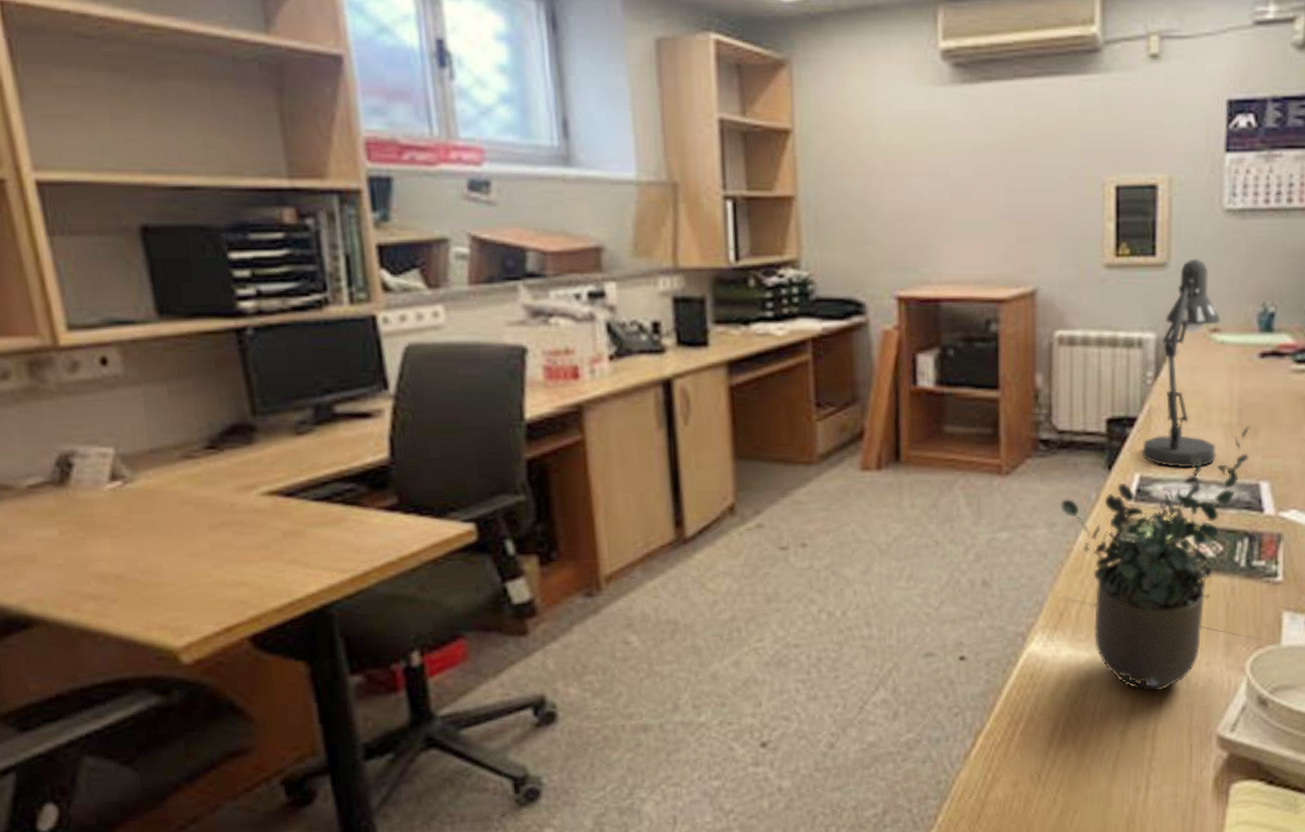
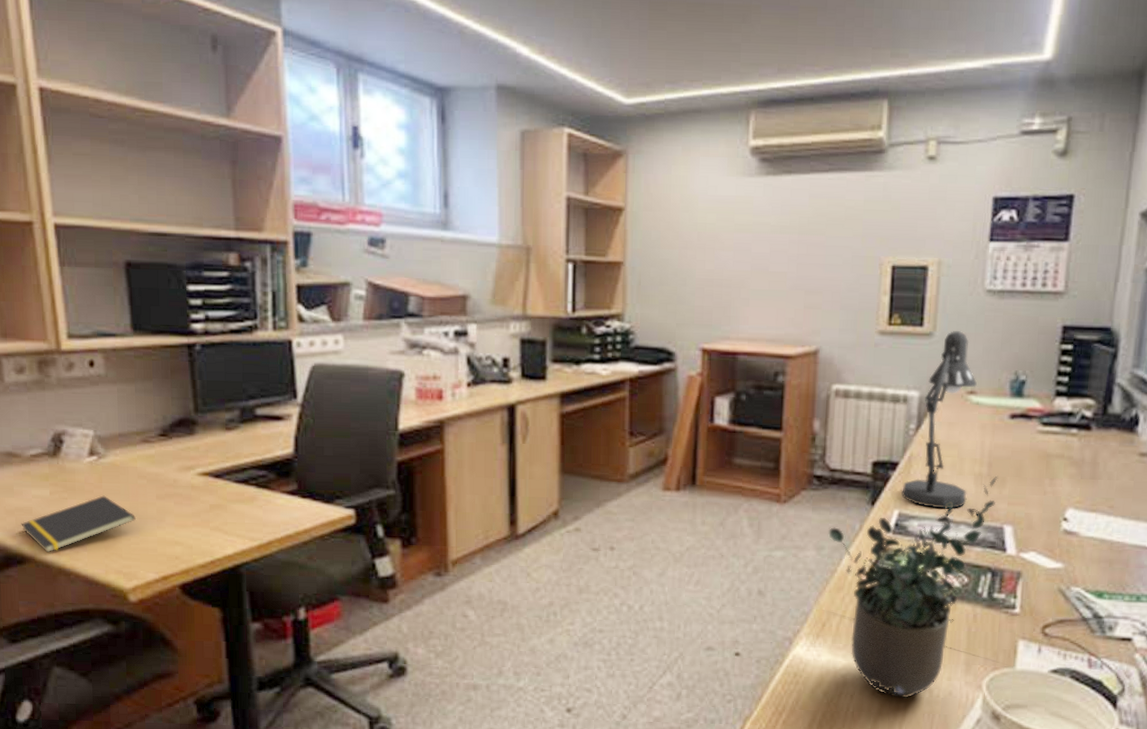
notepad: none [22,530,182,611] -> present [21,495,136,553]

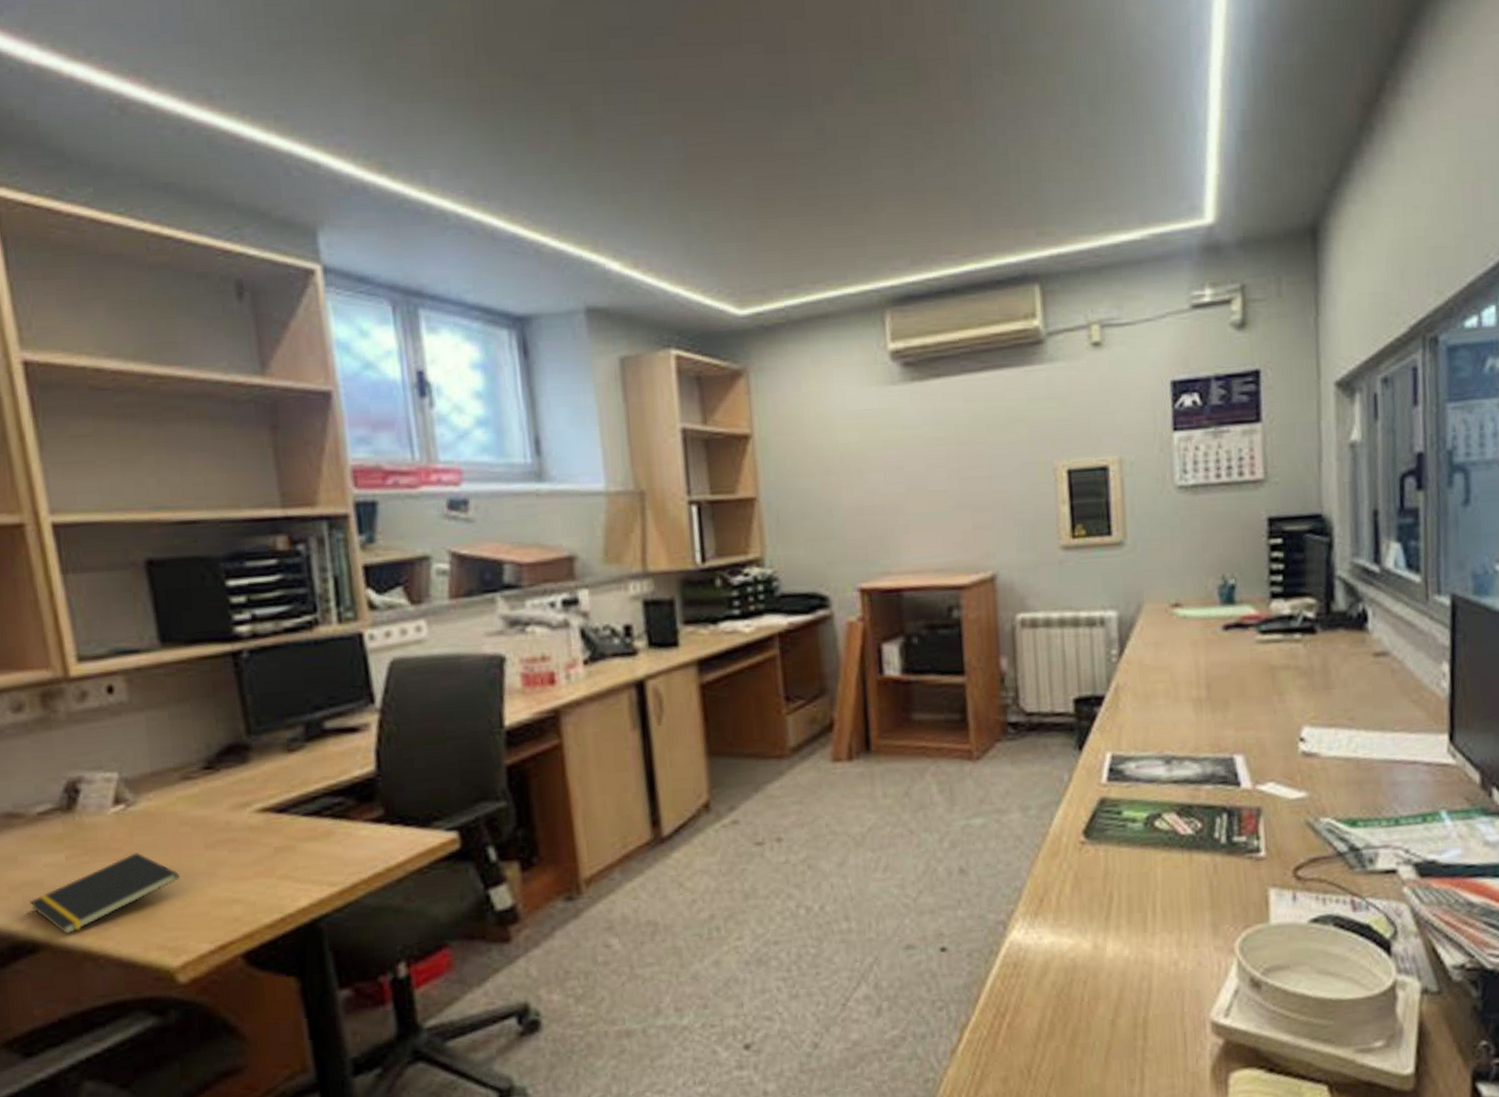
potted plant: present [828,475,998,700] -> none [1033,698,1221,978]
desk lamp: present [900,331,977,509] -> none [1111,536,1188,745]

